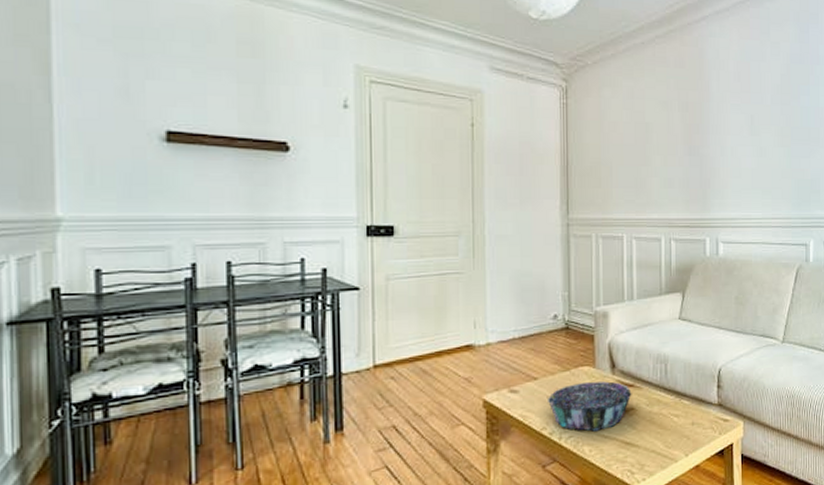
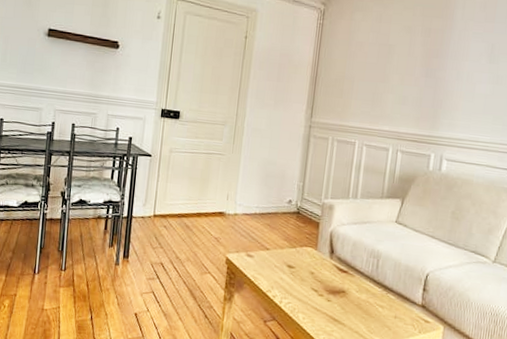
decorative bowl: present [548,381,632,431] -> none [275,260,345,304]

